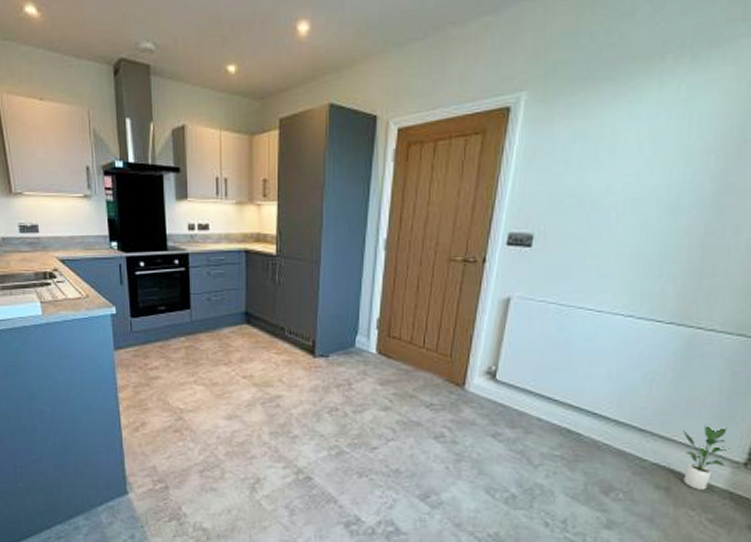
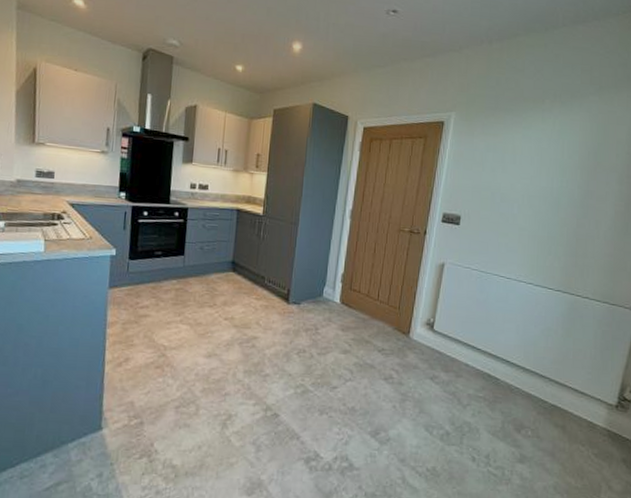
potted plant: present [683,425,730,490] -> none [572,373,605,428]

